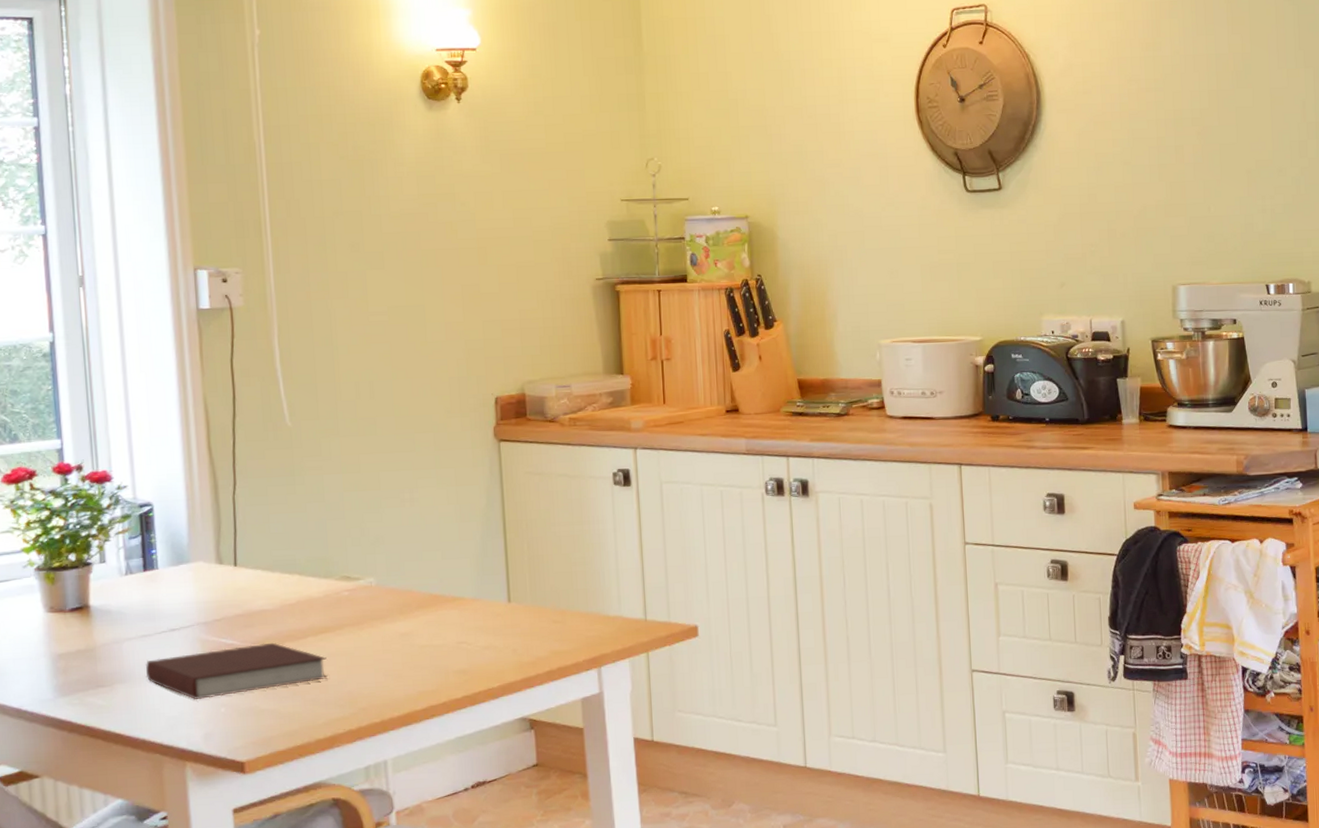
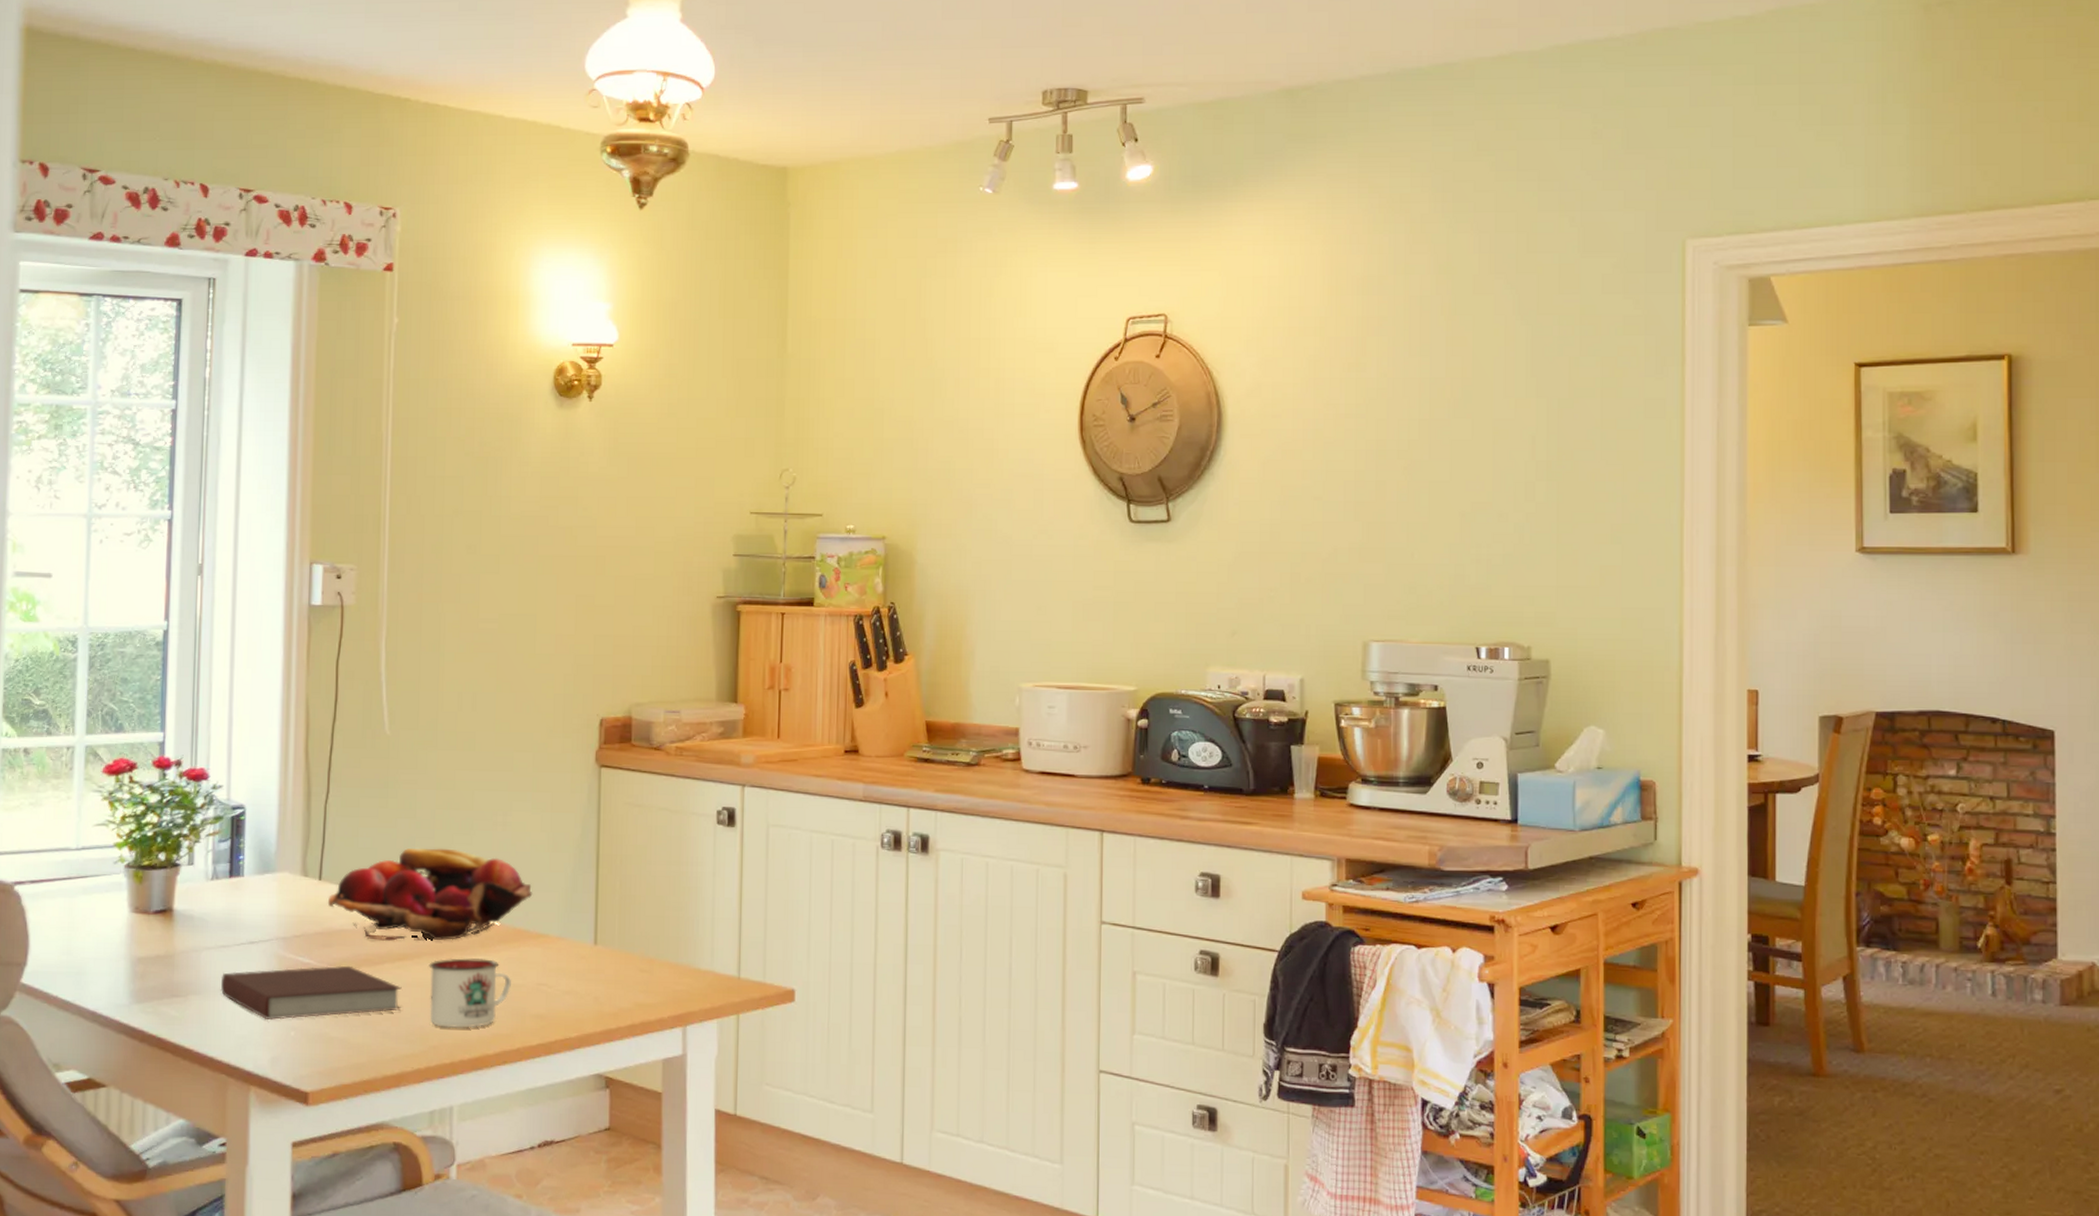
fruit basket: none [245,527,445,617] -> present [327,848,533,941]
mug: none [351,624,432,690] -> present [429,958,511,1028]

